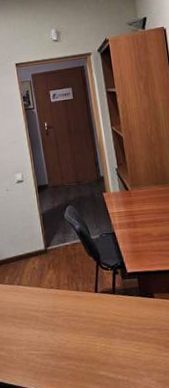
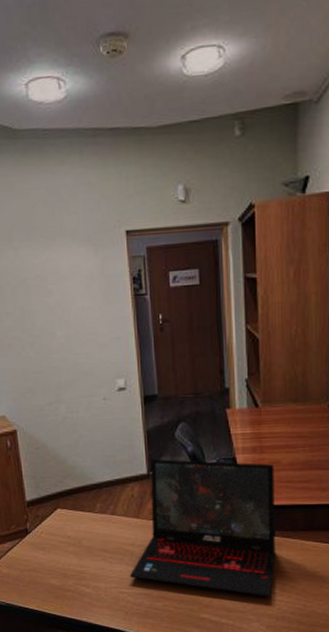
laptop: none [37,236,158,354] -> present [130,458,275,597]

